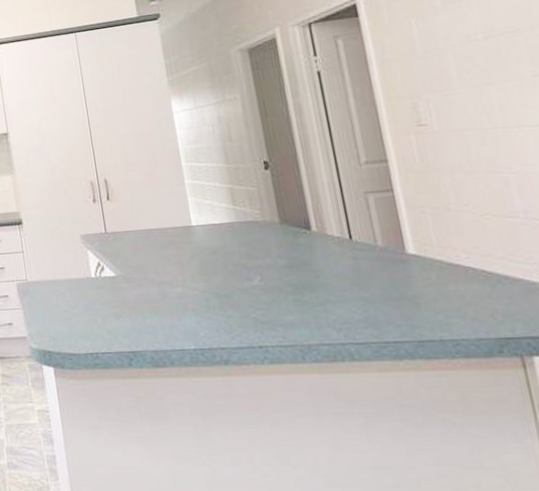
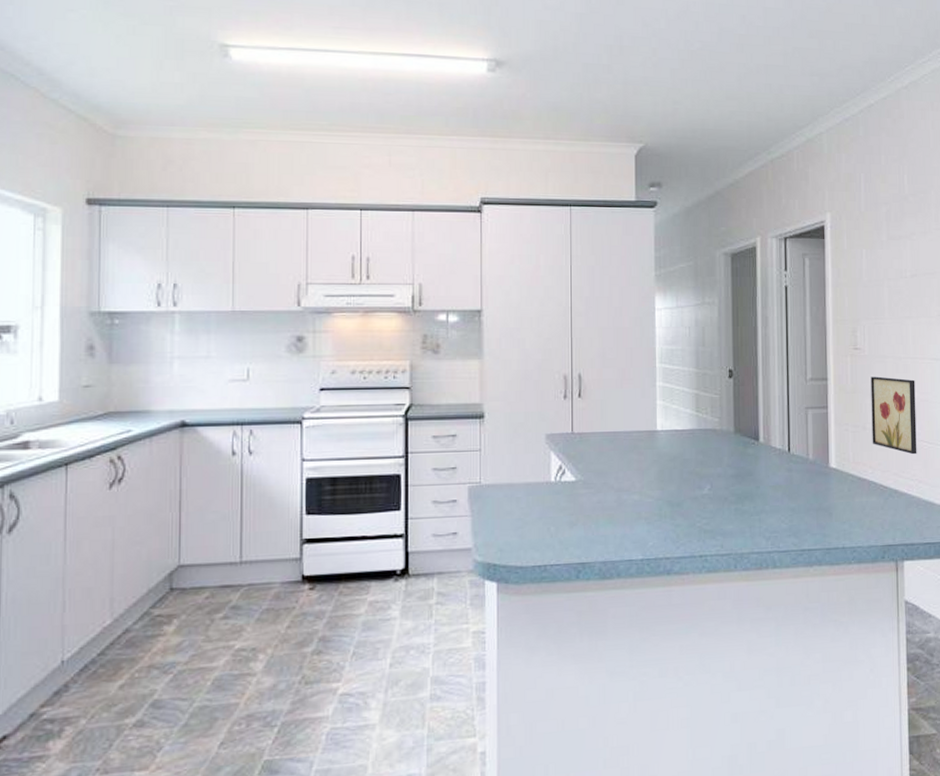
wall art: none [446,151,530,236] -> present [870,376,917,455]

